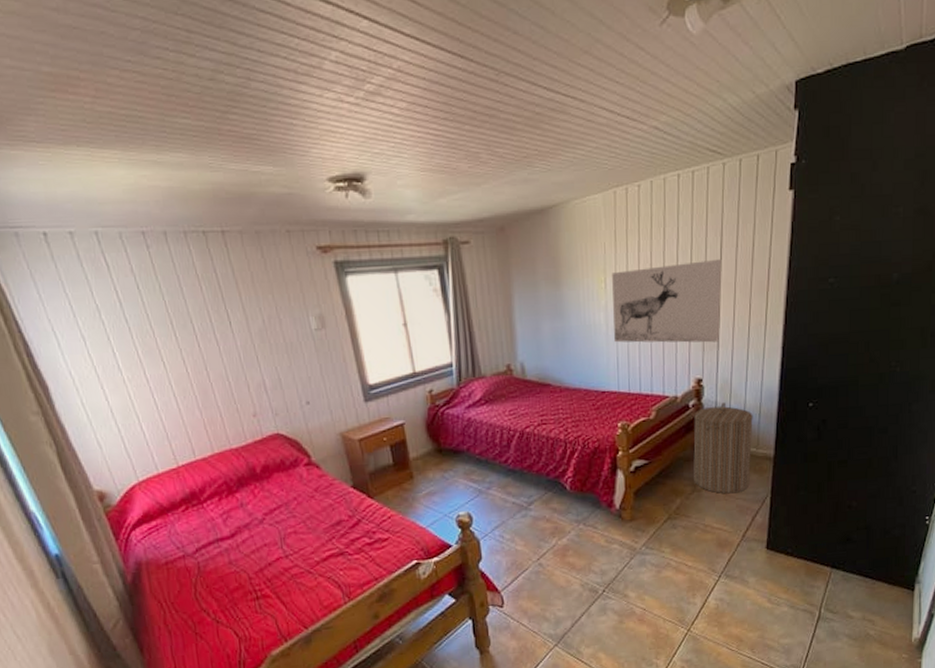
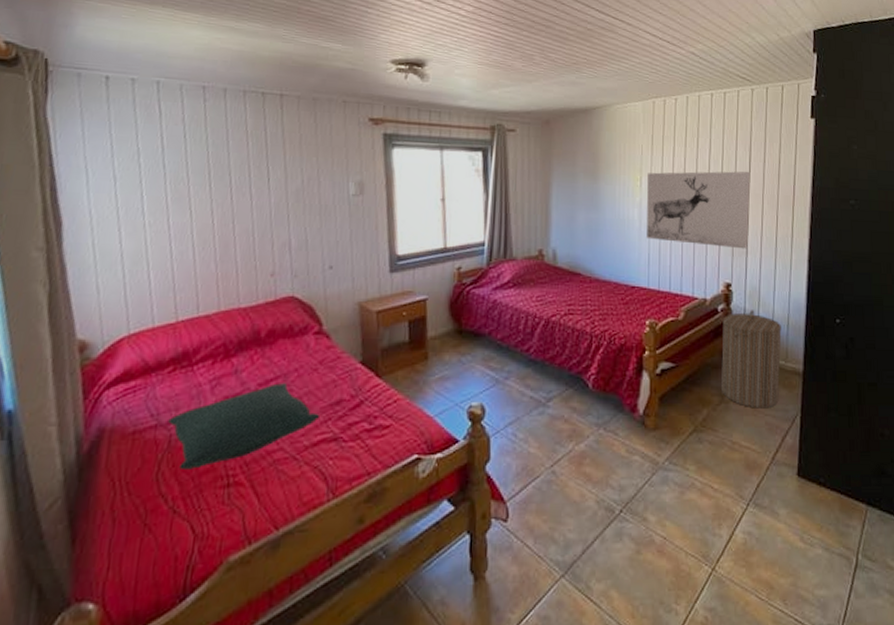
pillow: none [193,511,324,590] -> present [168,383,319,471]

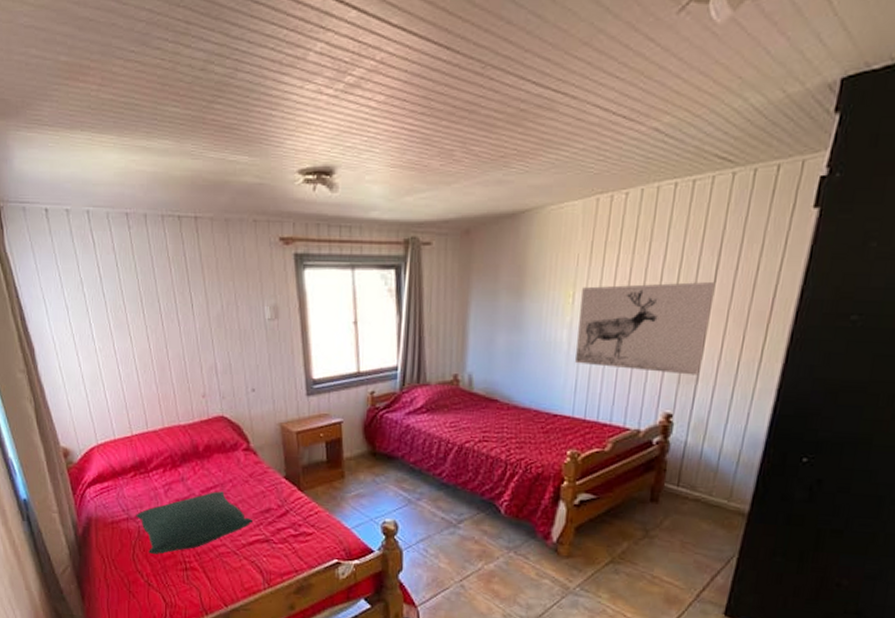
laundry hamper: present [721,310,782,409] -> none [647,444,729,547]

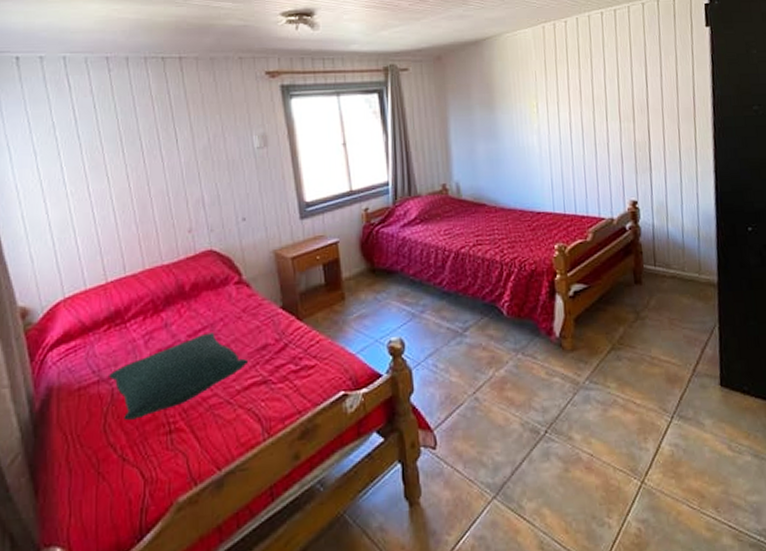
wall art: present [575,281,714,376] -> none [543,86,651,166]

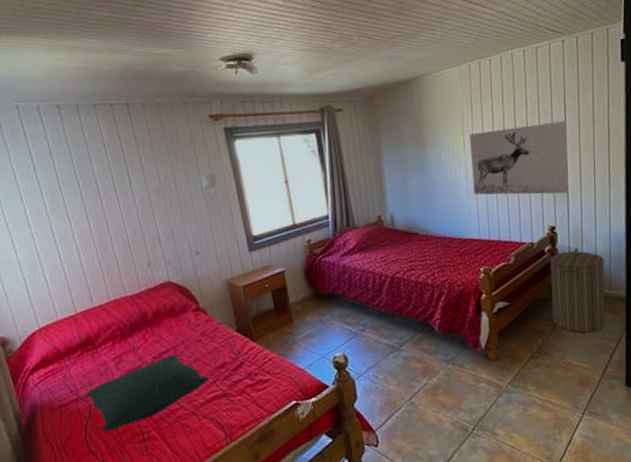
wall art: none [543,86,651,166] -> present [470,120,568,195]
laundry hamper: none [631,225,695,323] -> present [550,247,606,333]

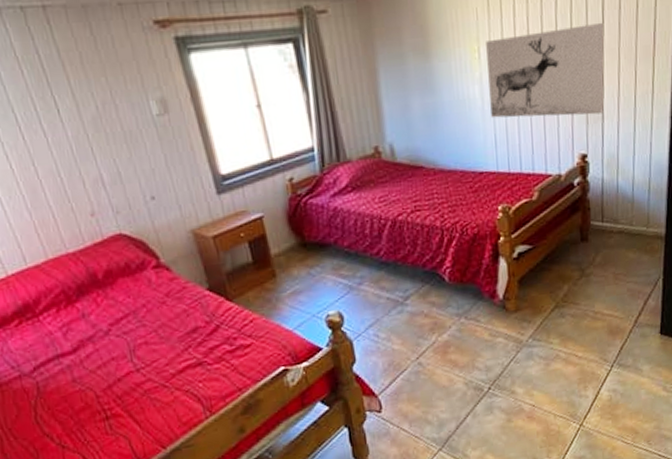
pillow: present [85,354,209,432] -> none [30,319,179,411]
laundry hamper: present [550,247,606,333] -> none [579,179,643,277]

